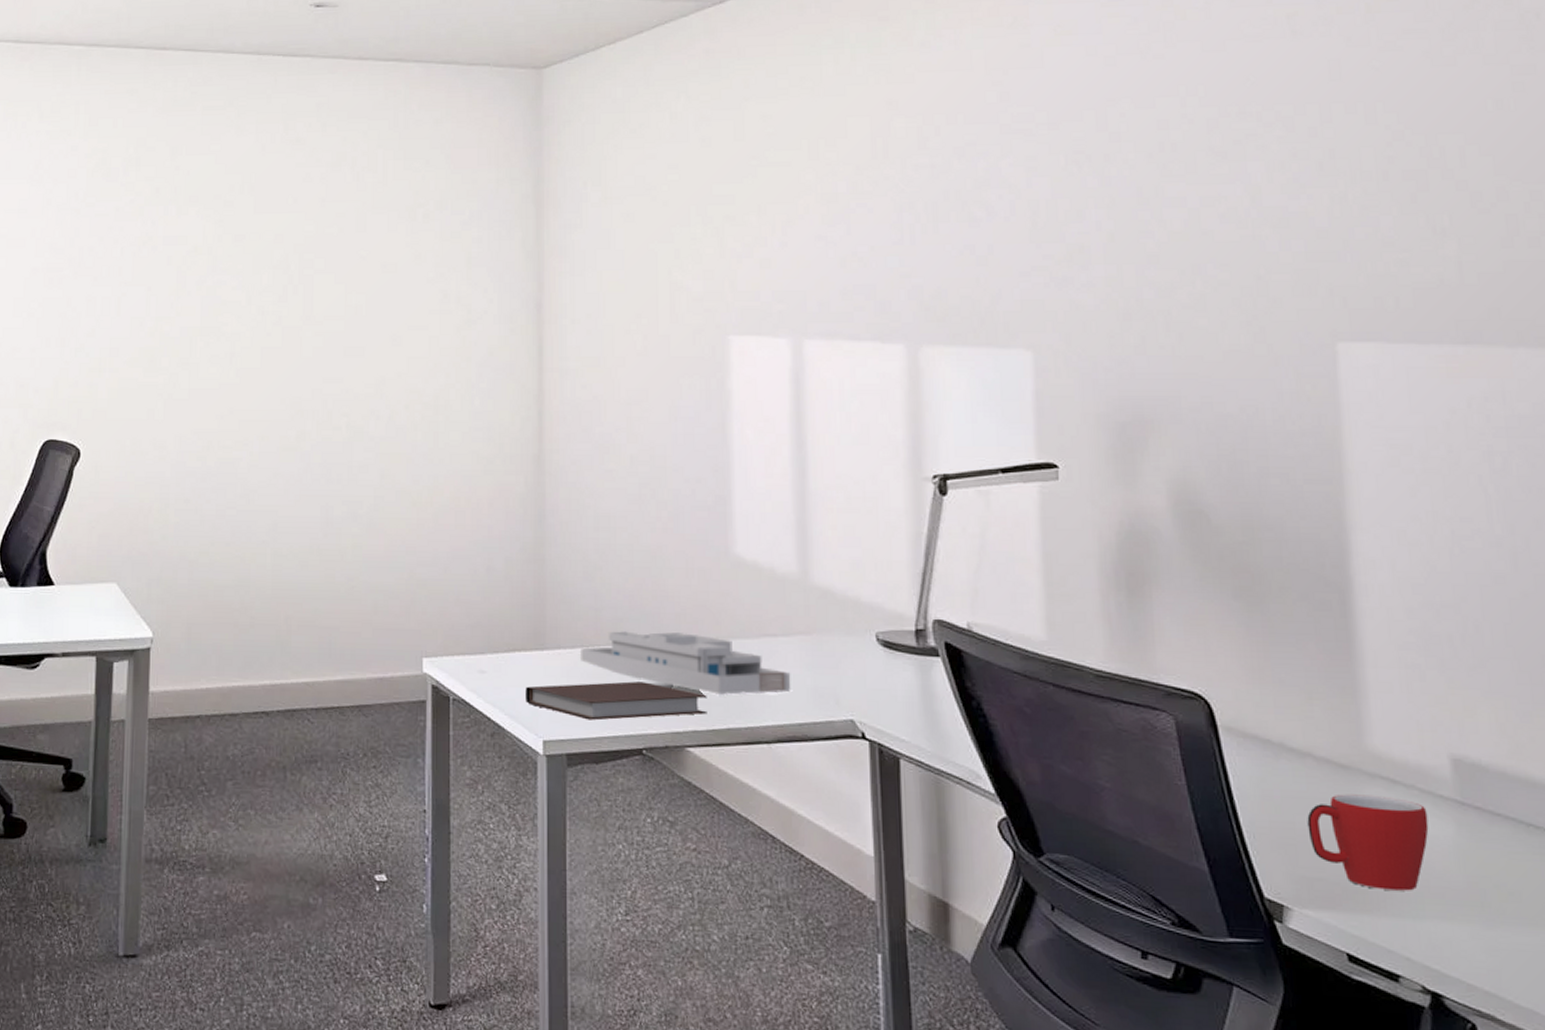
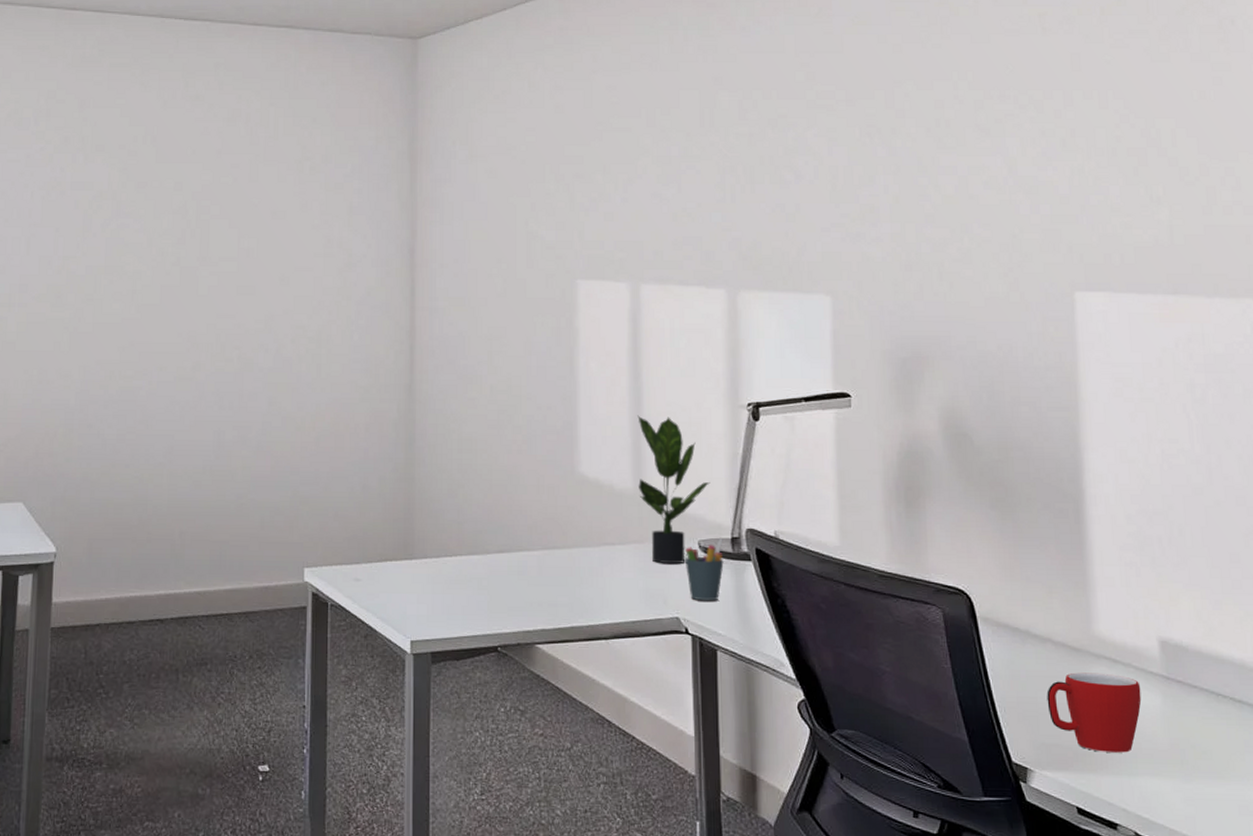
notebook: present [526,681,707,721] -> none [396,586,554,622]
desk organizer: present [579,631,791,695] -> none [443,542,626,597]
potted plant: none [802,489,890,658] -> present [637,415,710,563]
pen holder: none [860,629,907,702] -> present [685,537,724,601]

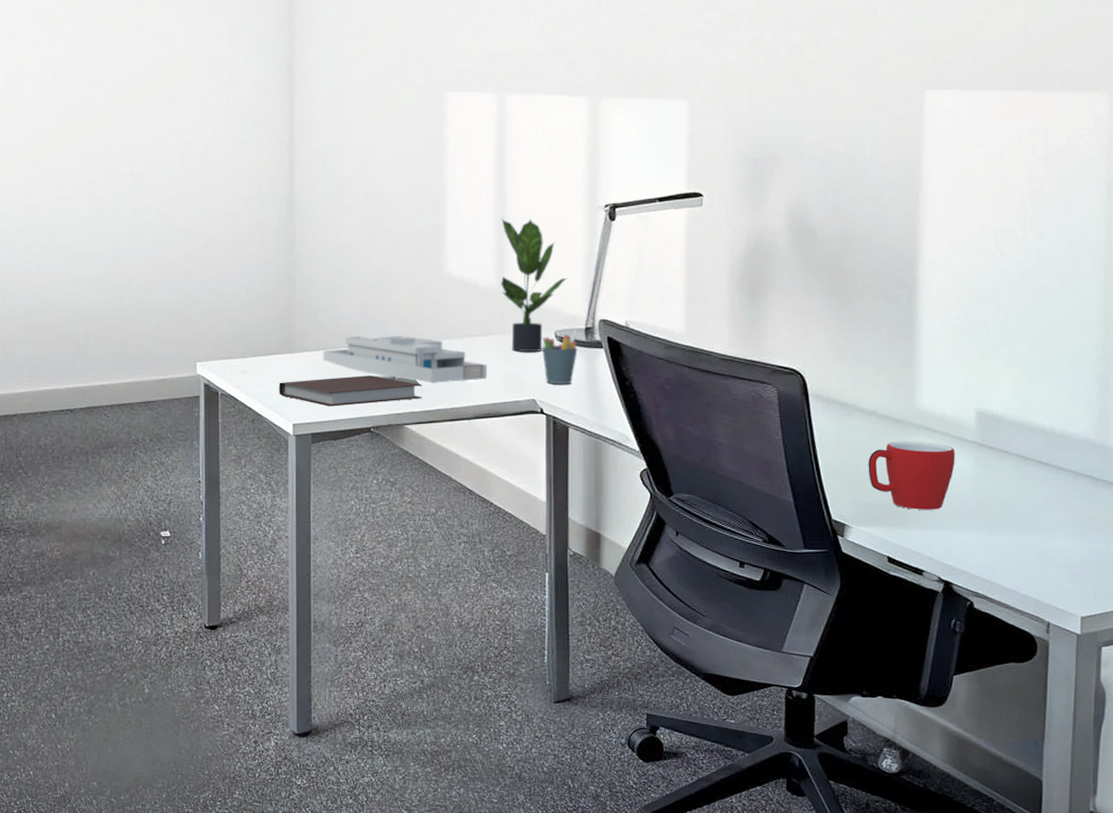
notebook: none [396,586,554,622] -> present [279,375,422,407]
desk organizer: none [443,542,626,597] -> present [322,336,488,383]

